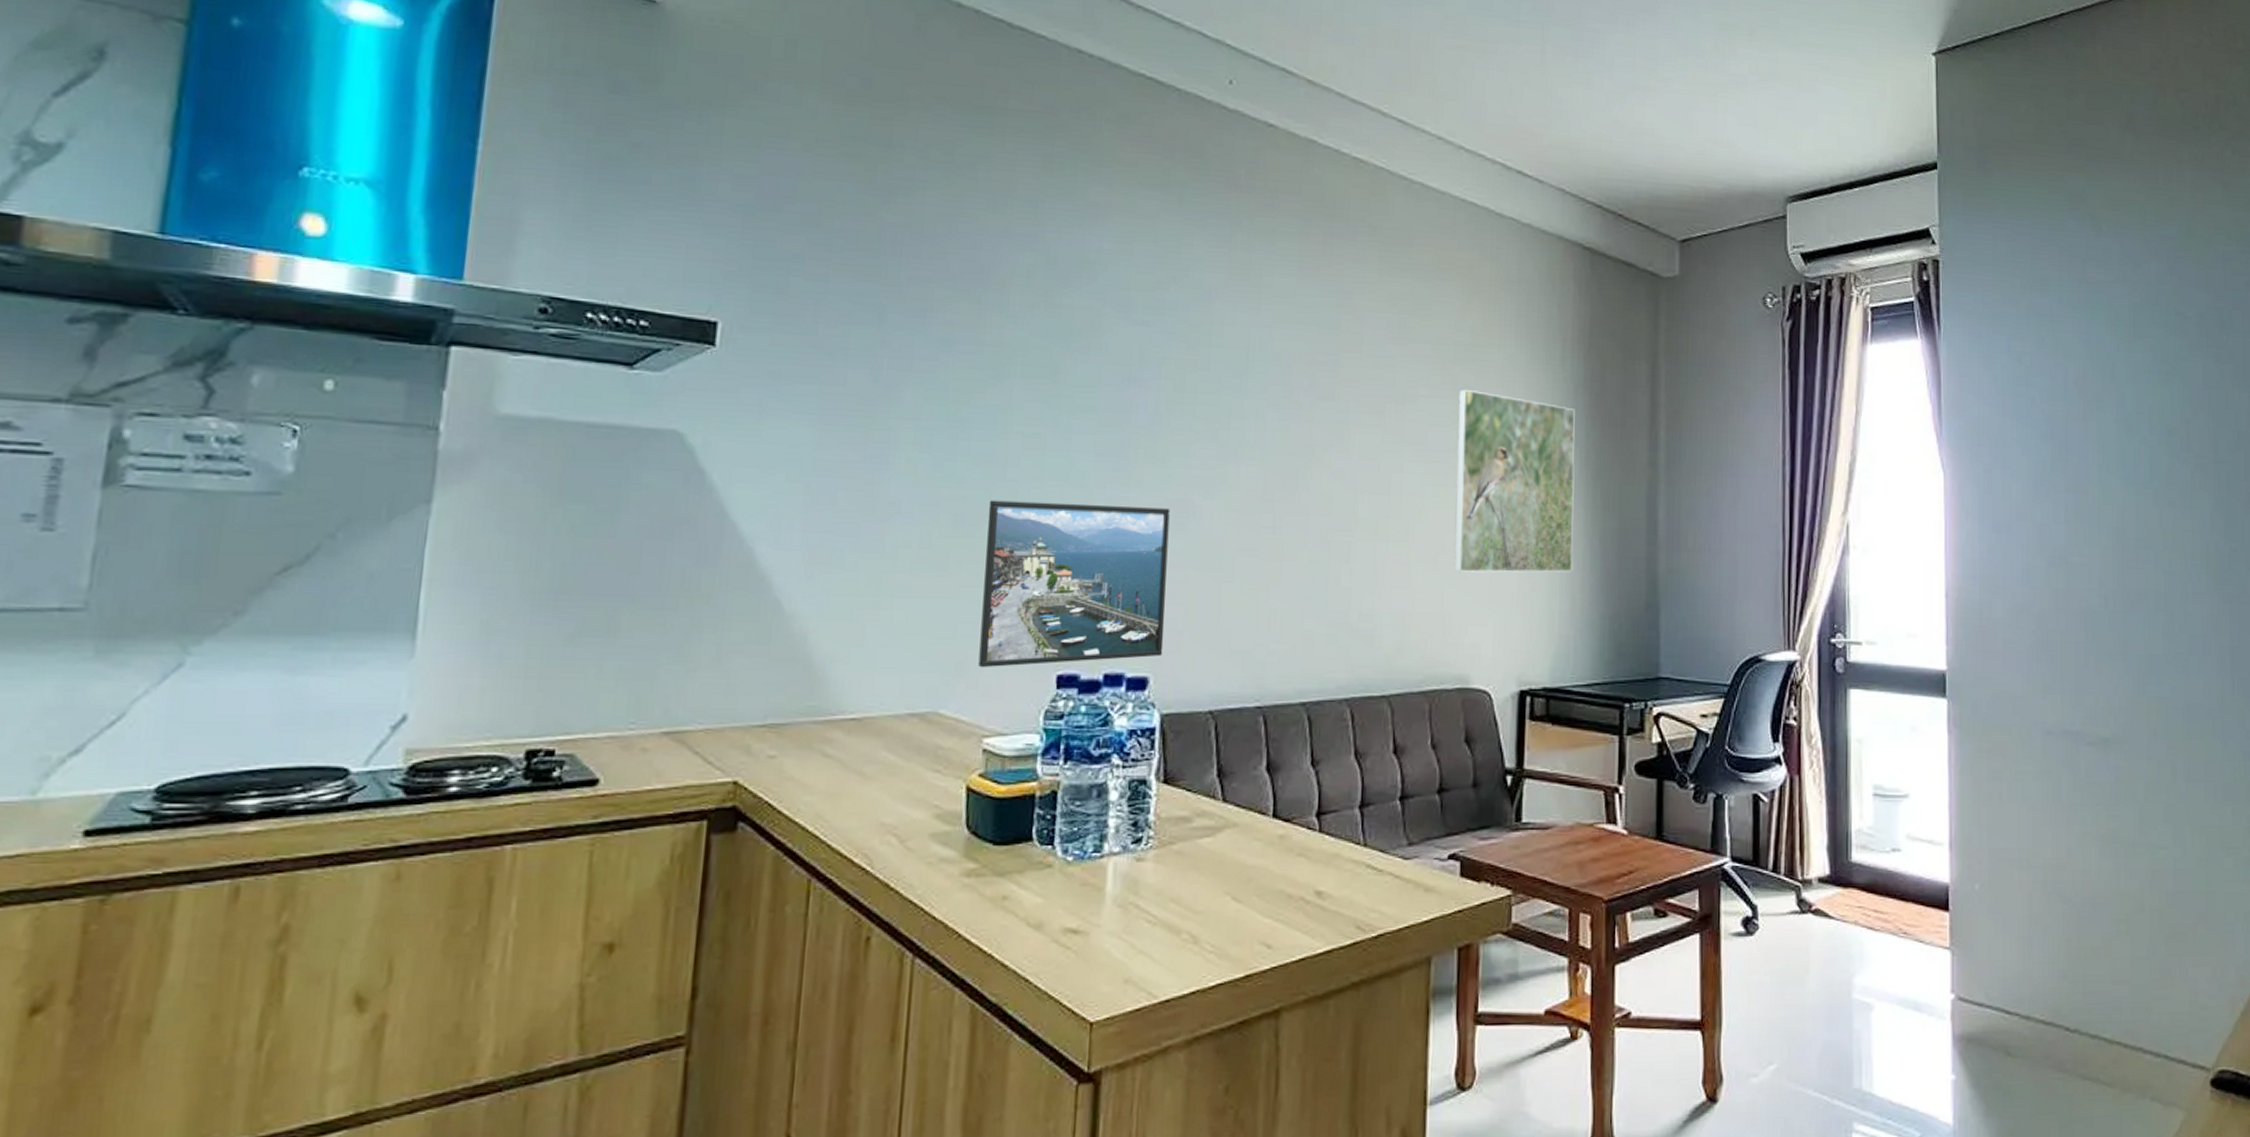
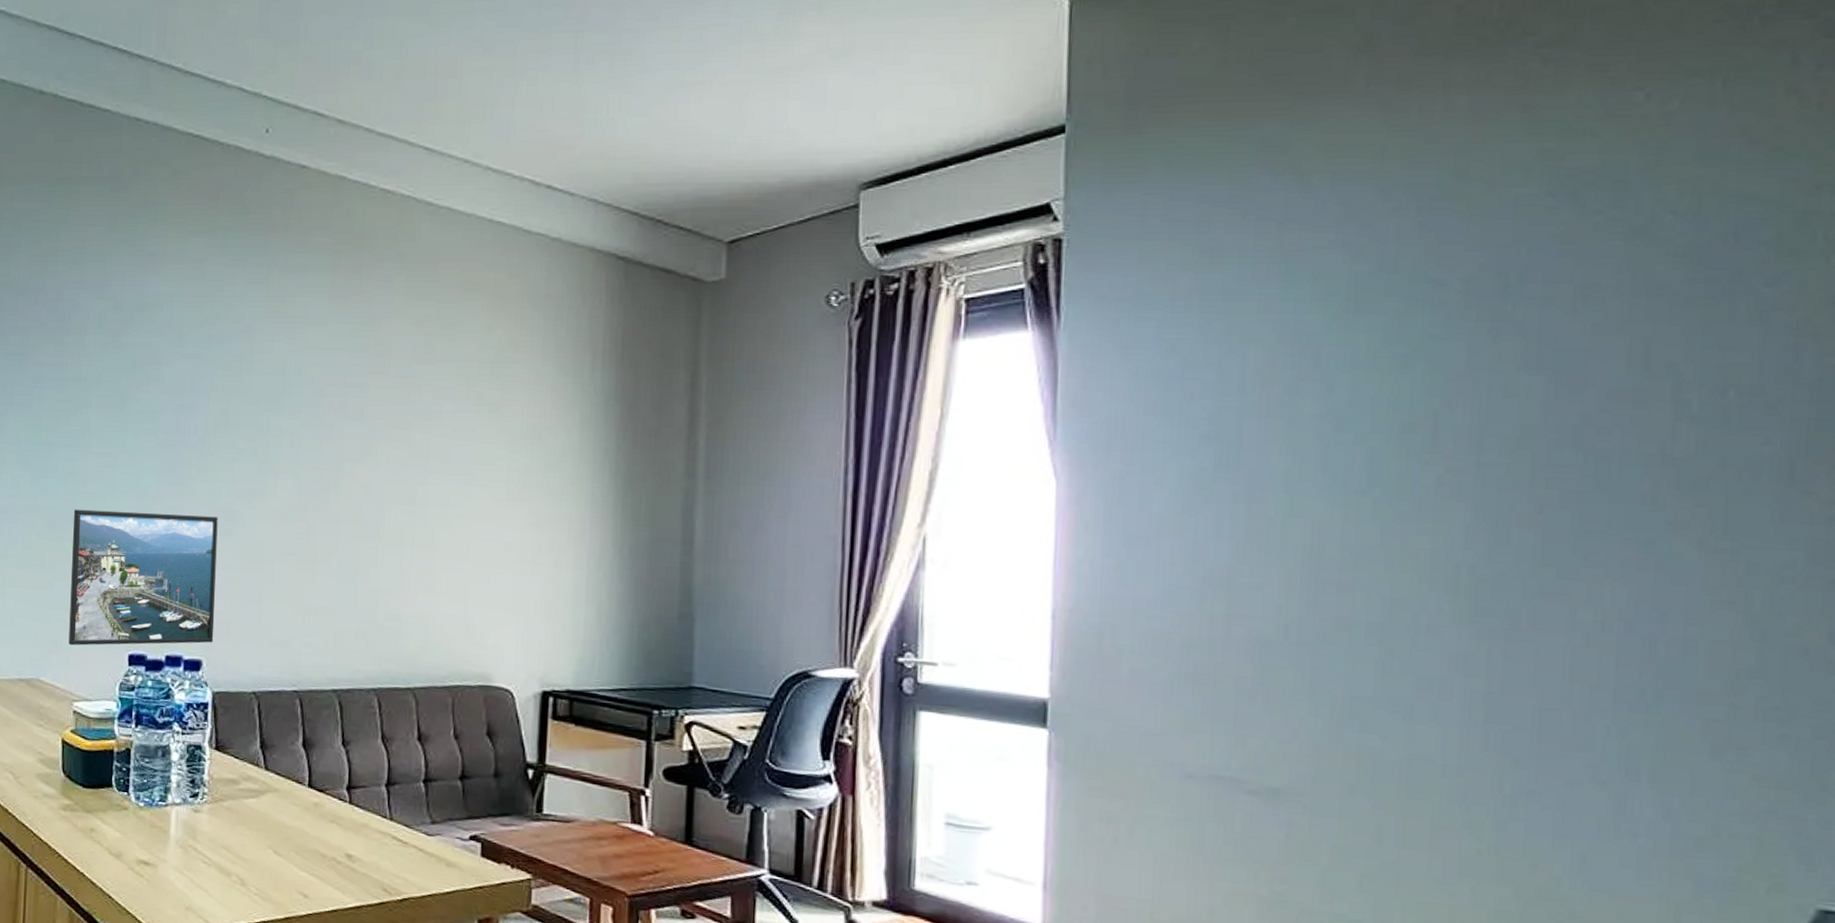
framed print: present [1454,389,1575,573] -> none [477,404,605,581]

